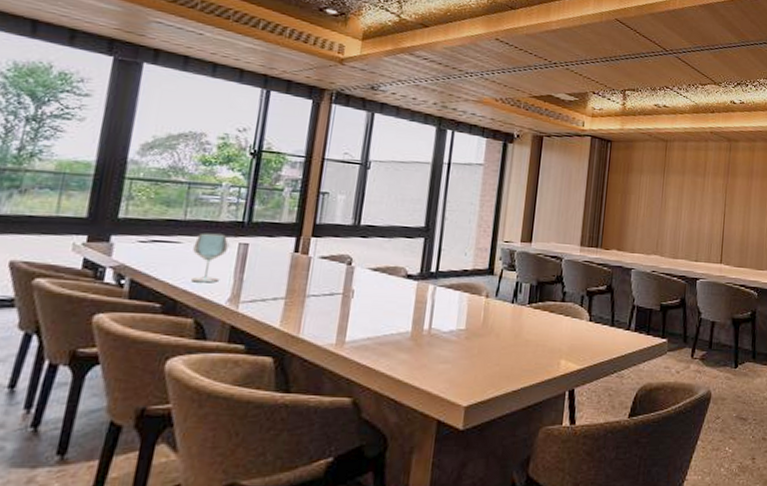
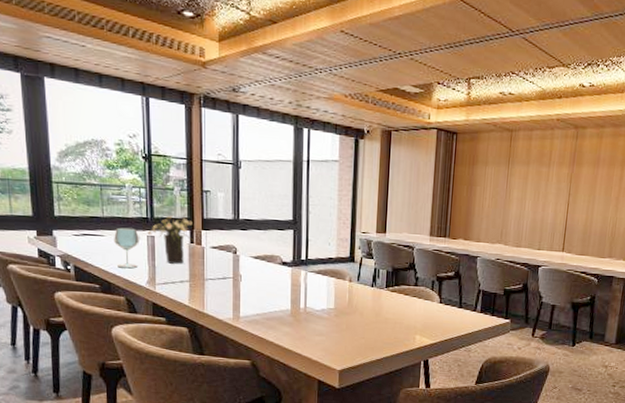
flower arrangement: none [239,219,301,277] -> present [147,215,193,264]

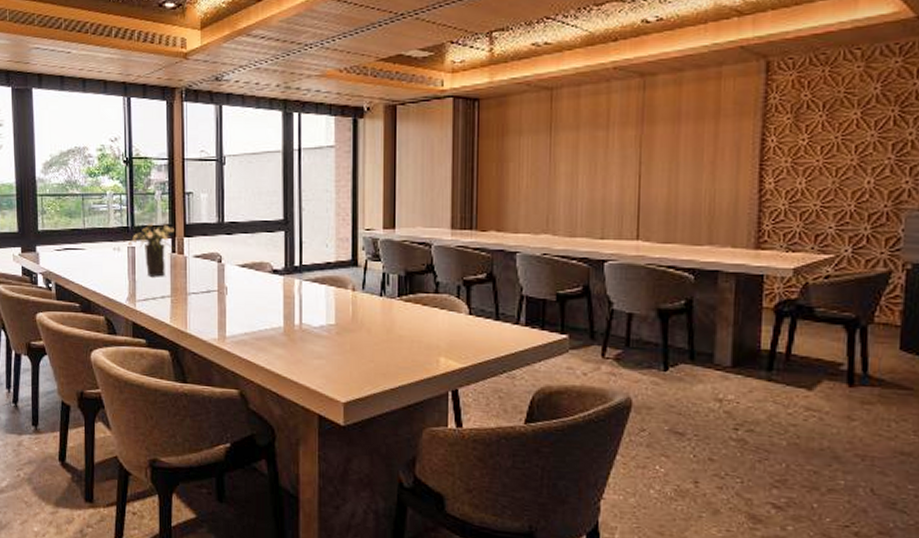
wine glass: present [114,227,139,269] -> none [95,239,119,284]

